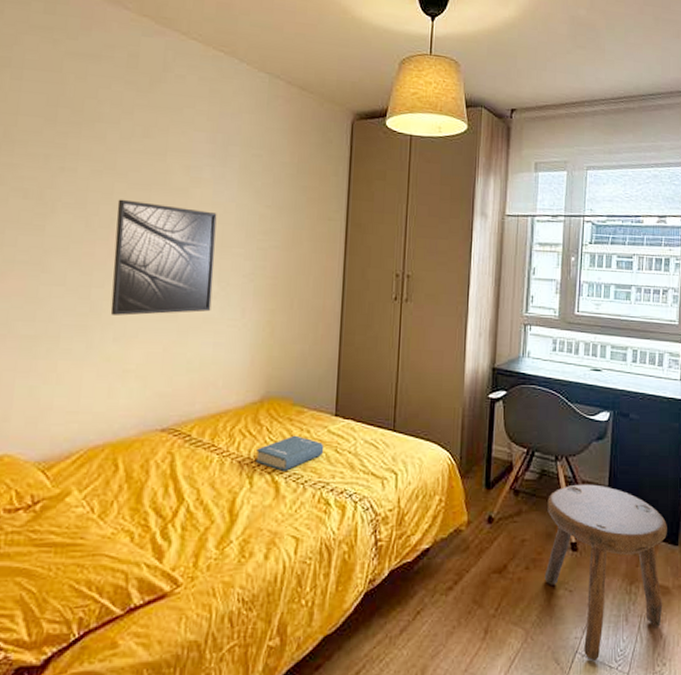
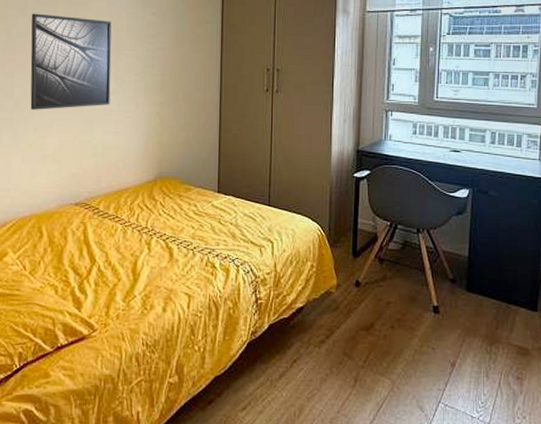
hardback book: present [256,435,324,471] -> none [153,209,209,239]
stool: present [544,484,667,661] -> none [408,254,526,410]

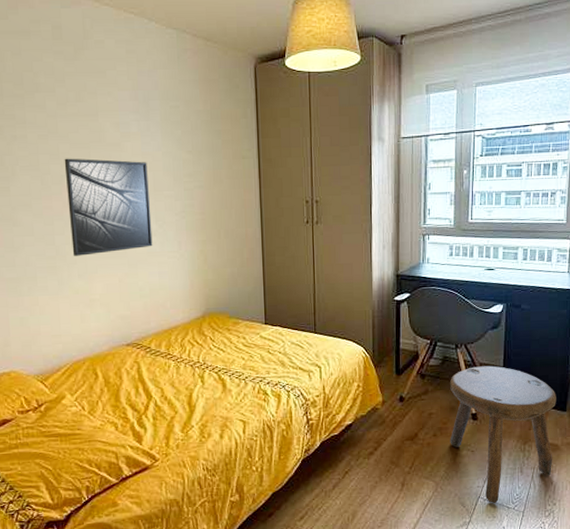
stool: none [408,254,526,410] -> present [450,365,556,503]

